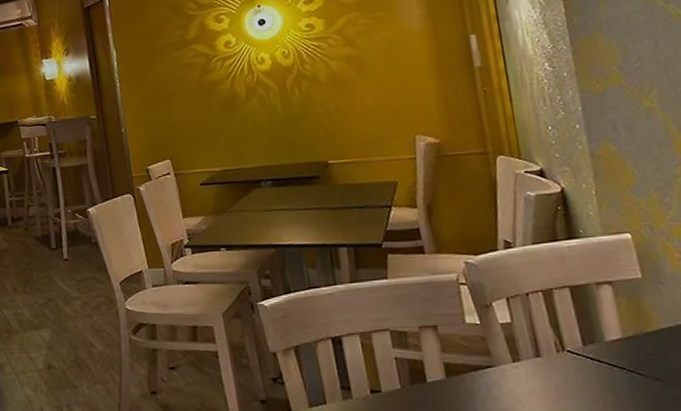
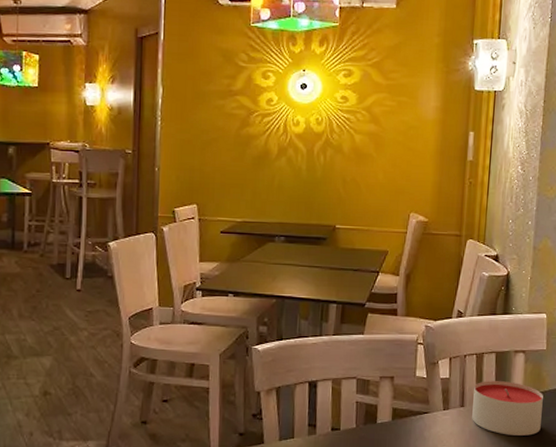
candle: none [549,321,661,390] -> present [472,381,543,436]

